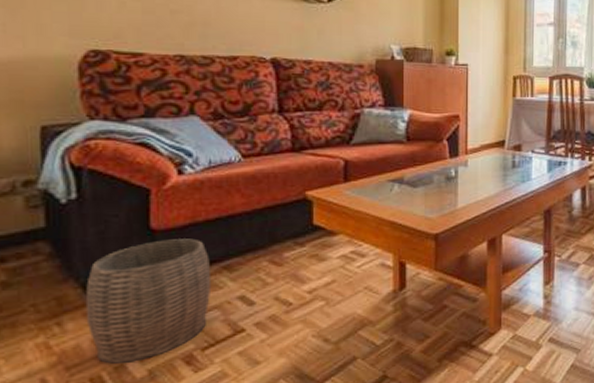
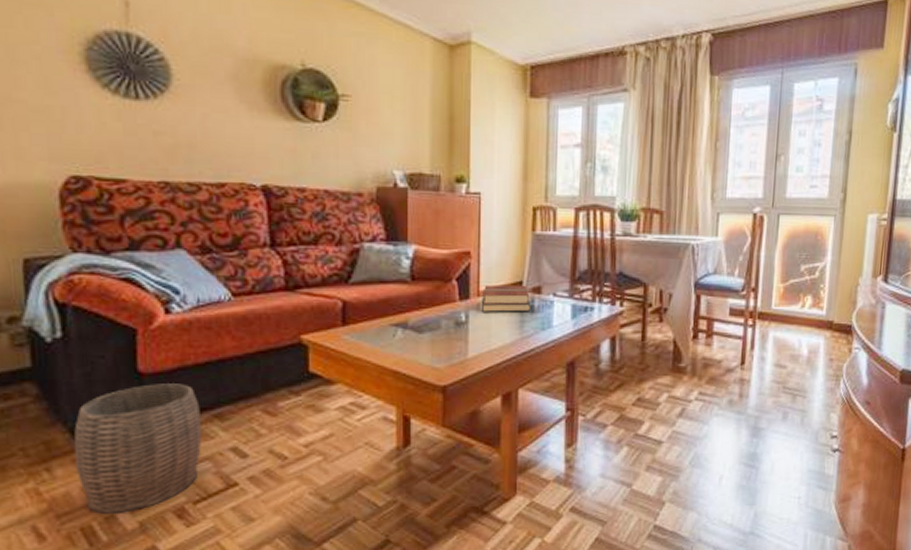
books: none [470,143,513,168] -> present [482,284,532,312]

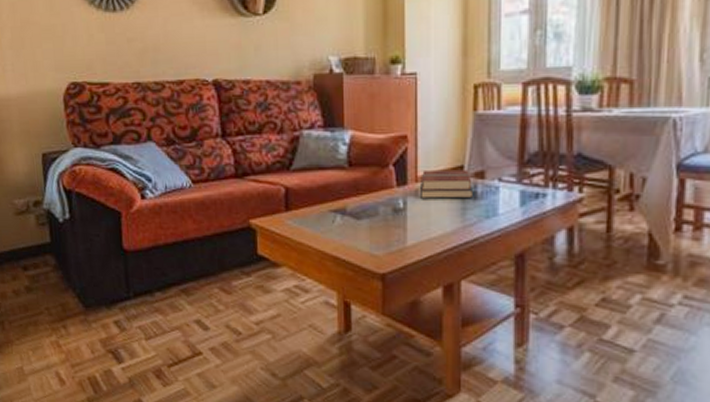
woven basket: present [73,383,203,514] -> none [80,260,173,369]

